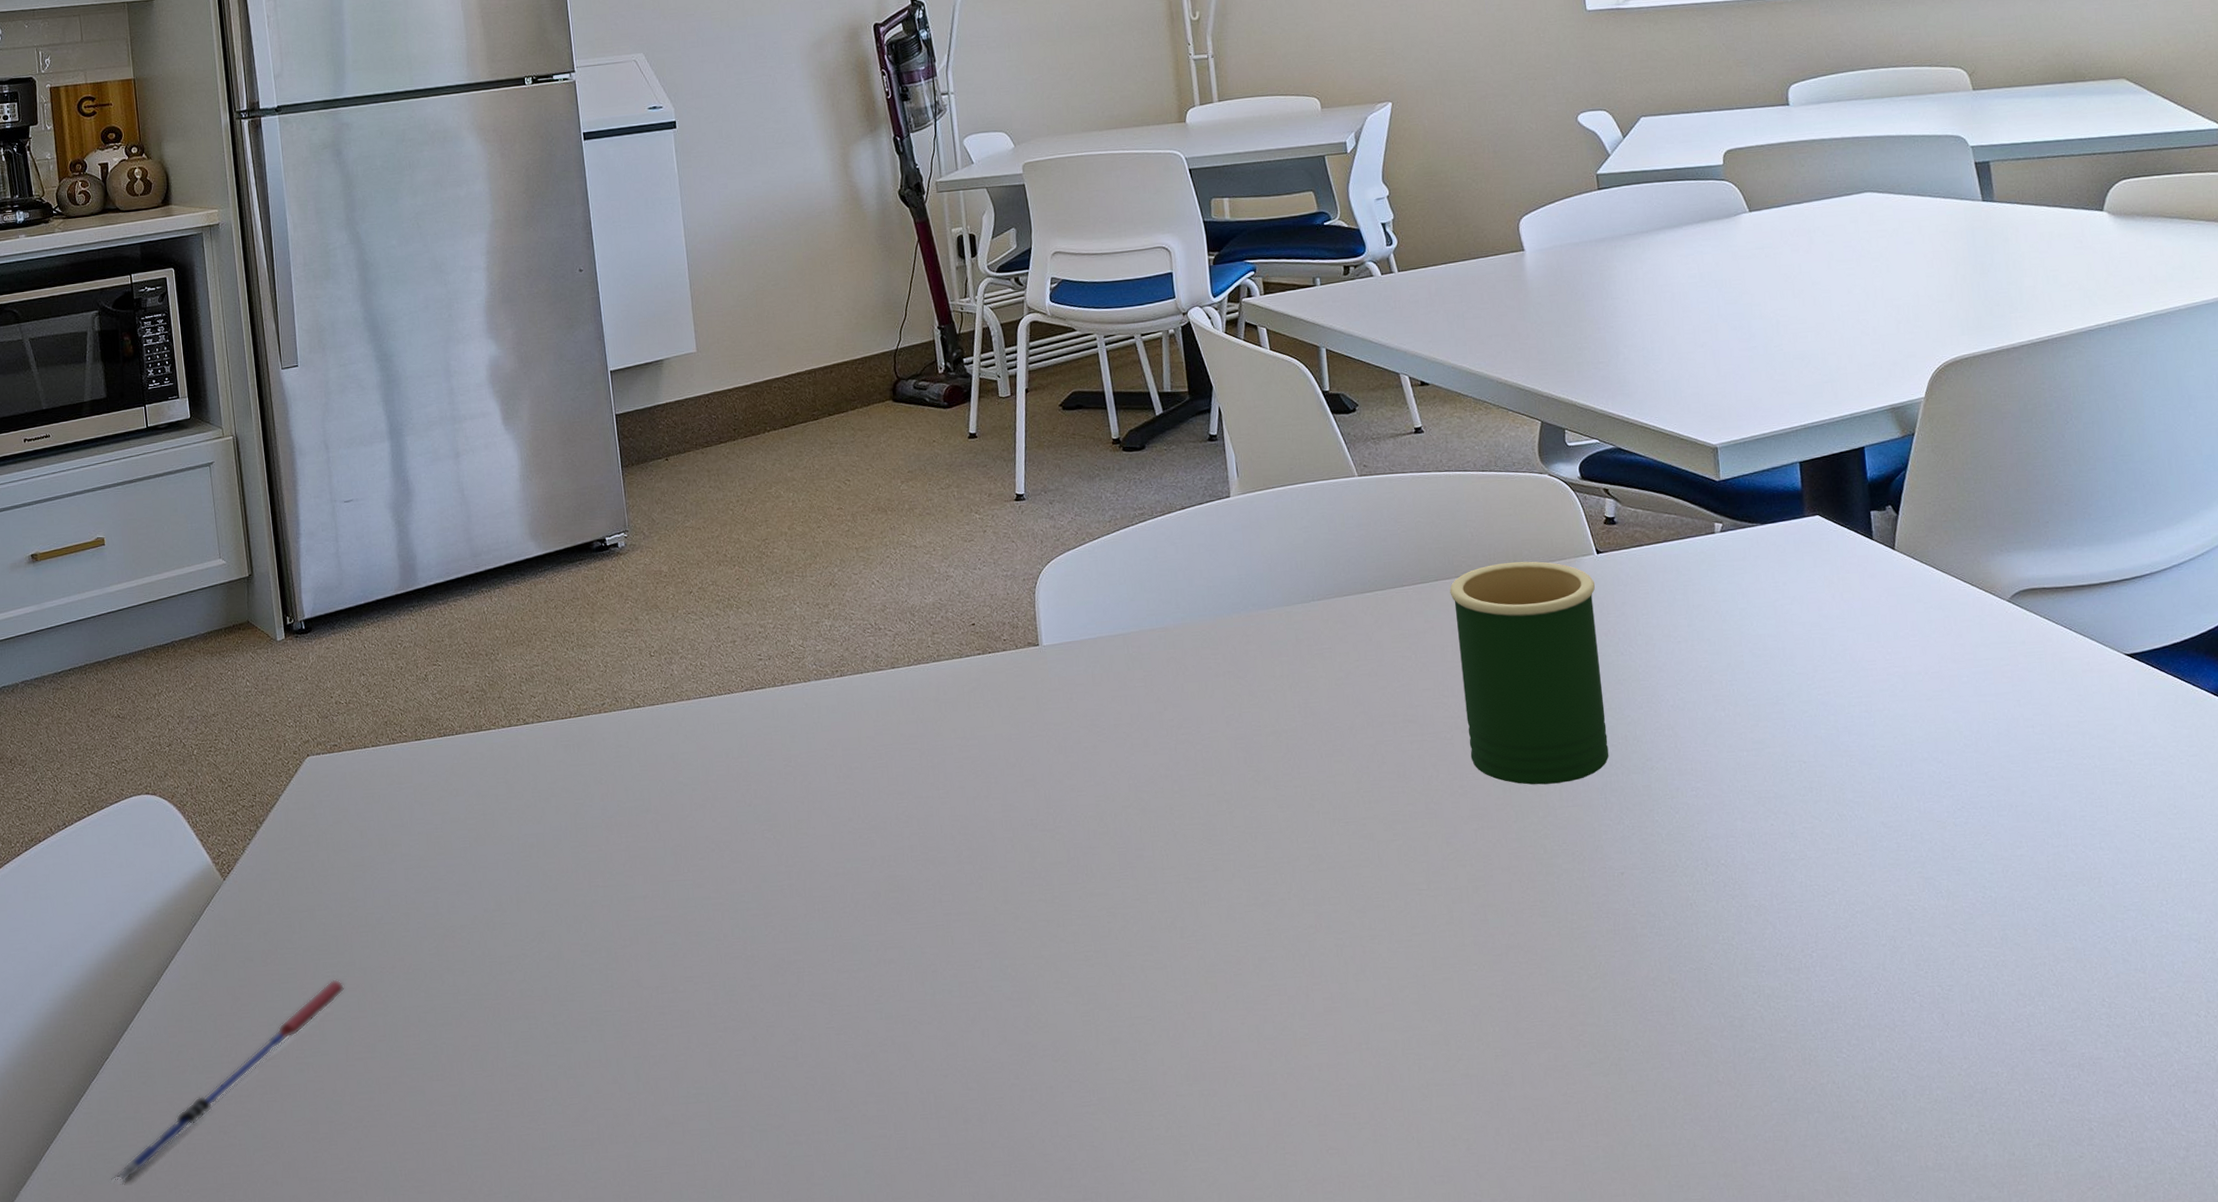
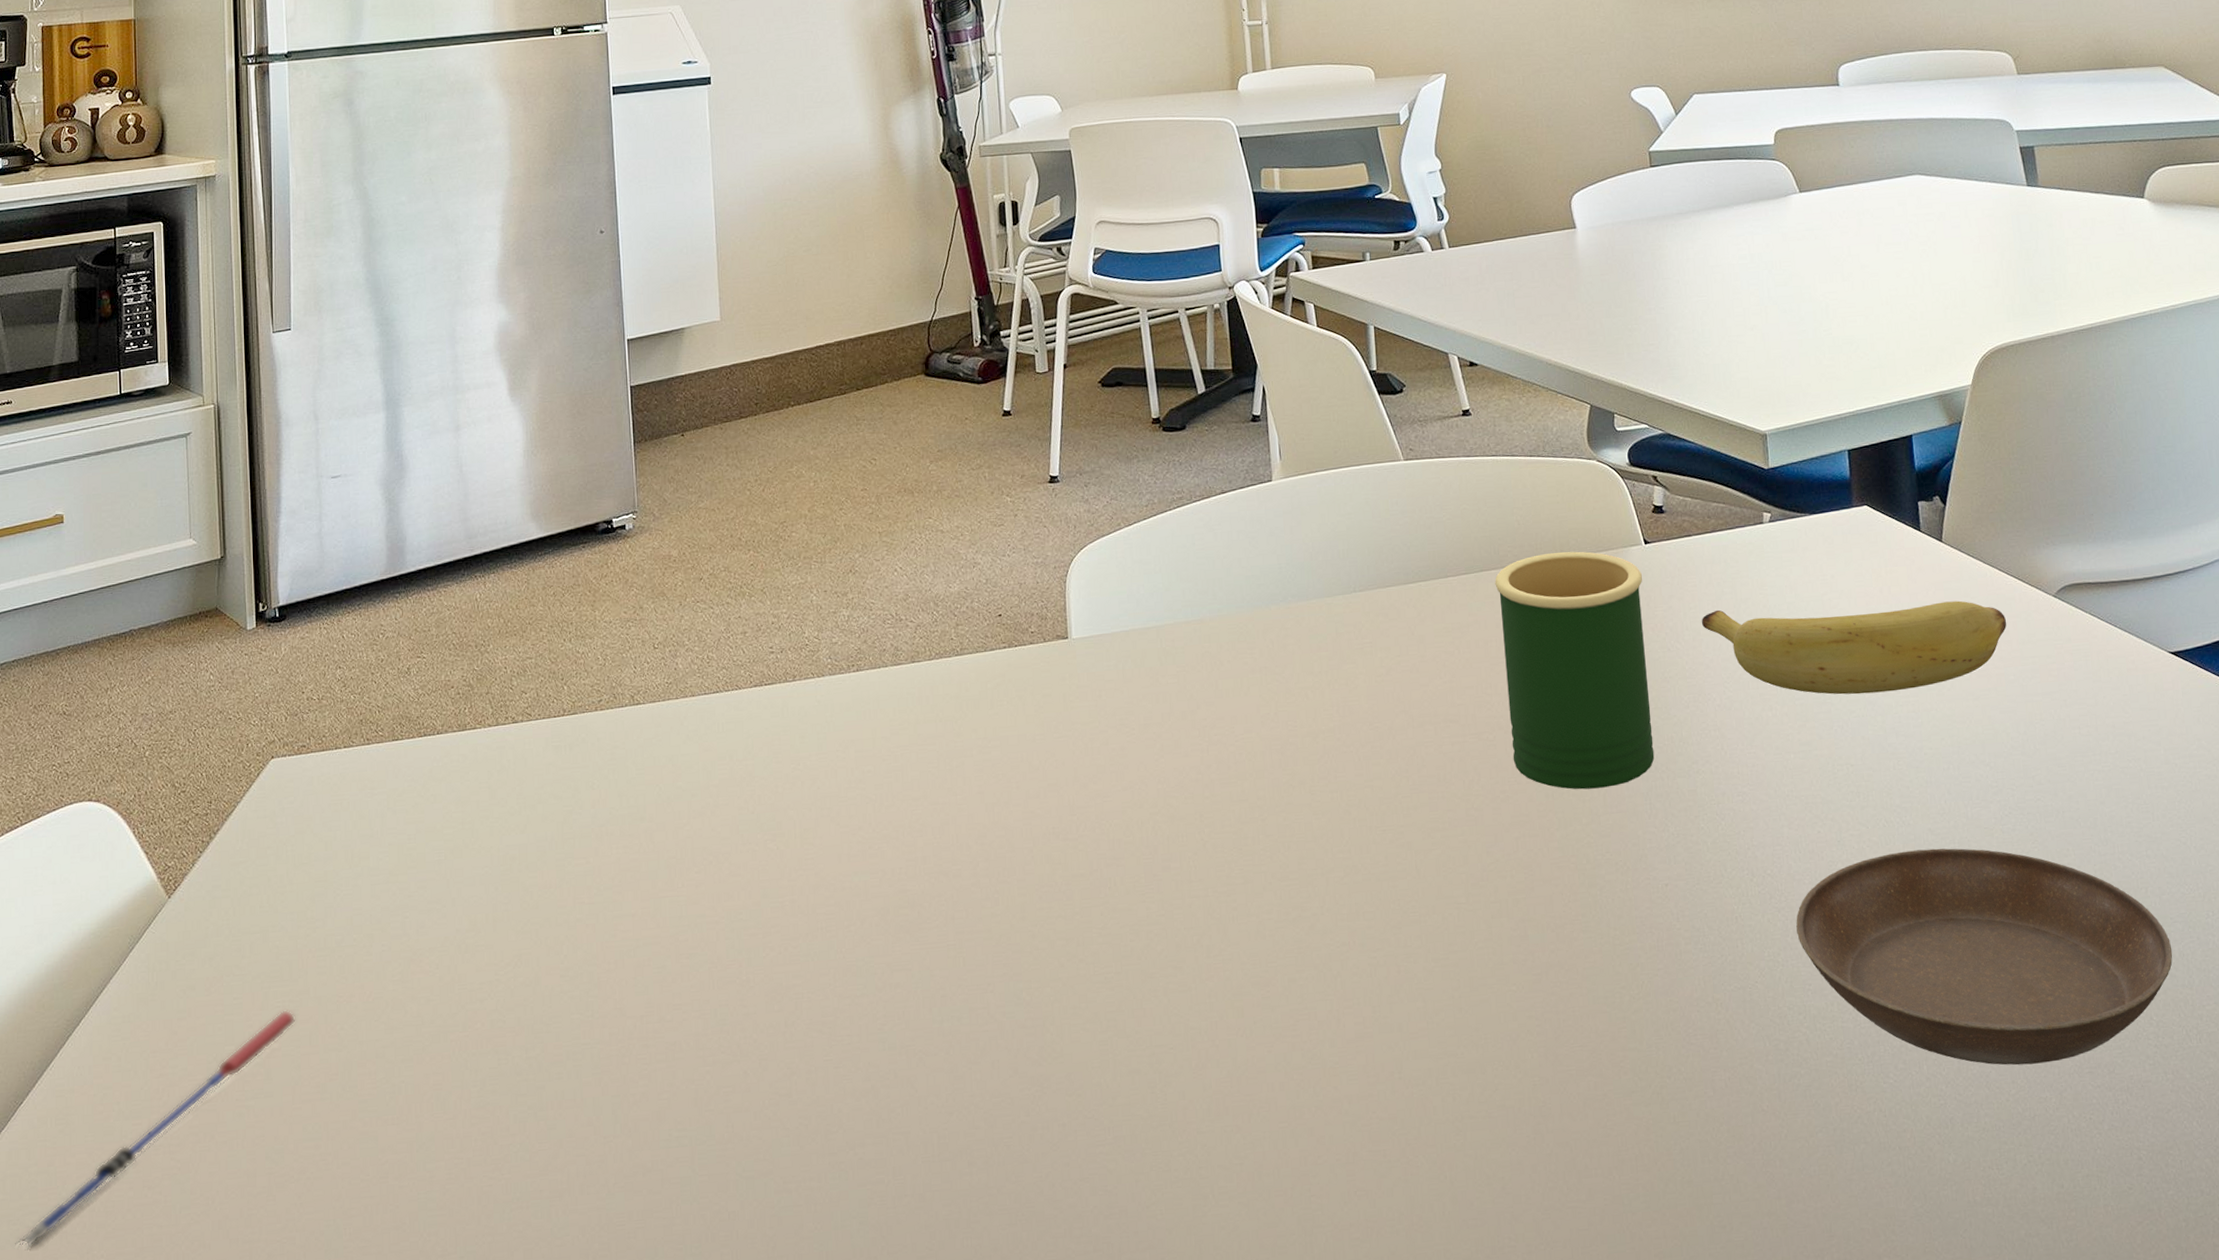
banana: none [1654,606,1960,696] -> present [1702,600,2007,695]
saucer: none [1750,840,2126,1042] -> present [1796,848,2173,1065]

